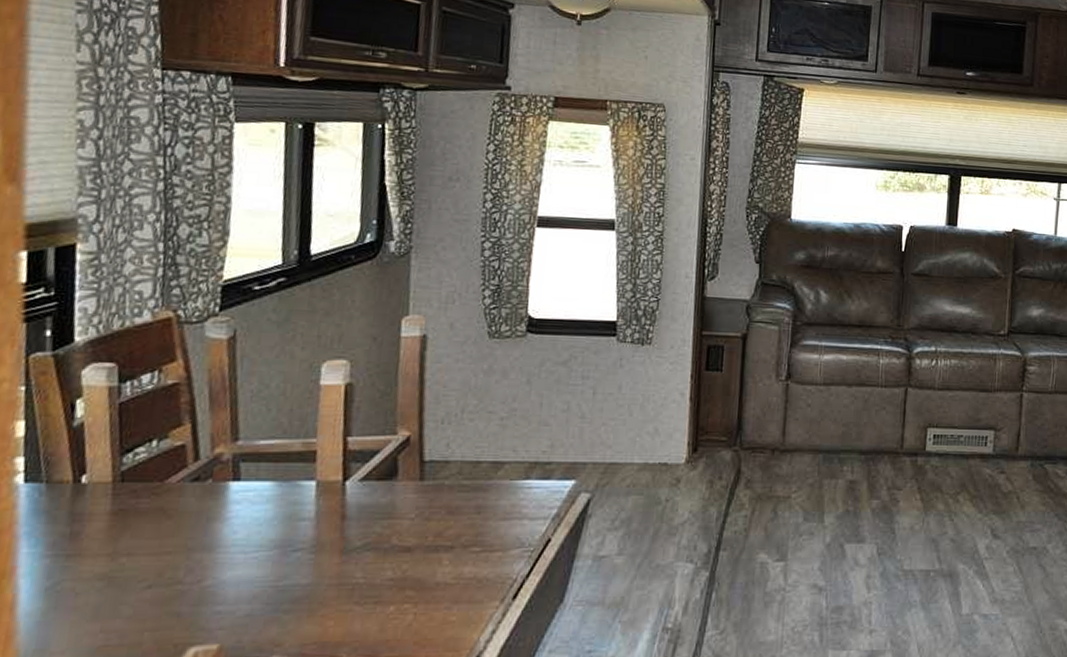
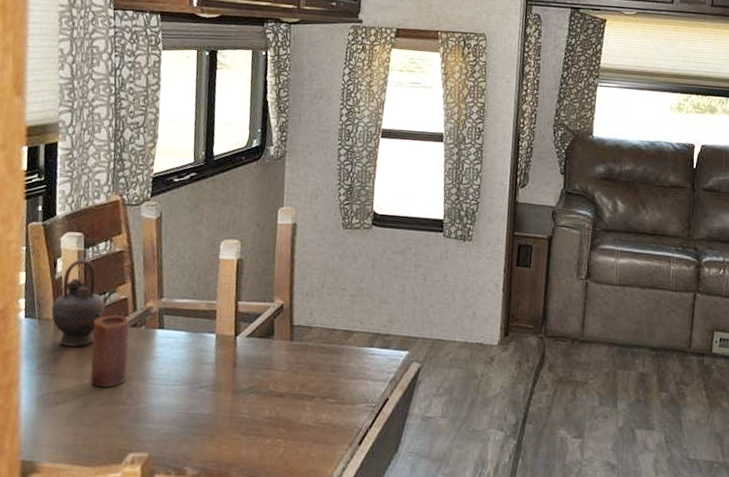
teapot: none [67,398,166,516] -> present [51,259,114,347]
candle: none [129,466,189,565] -> present [90,314,130,388]

